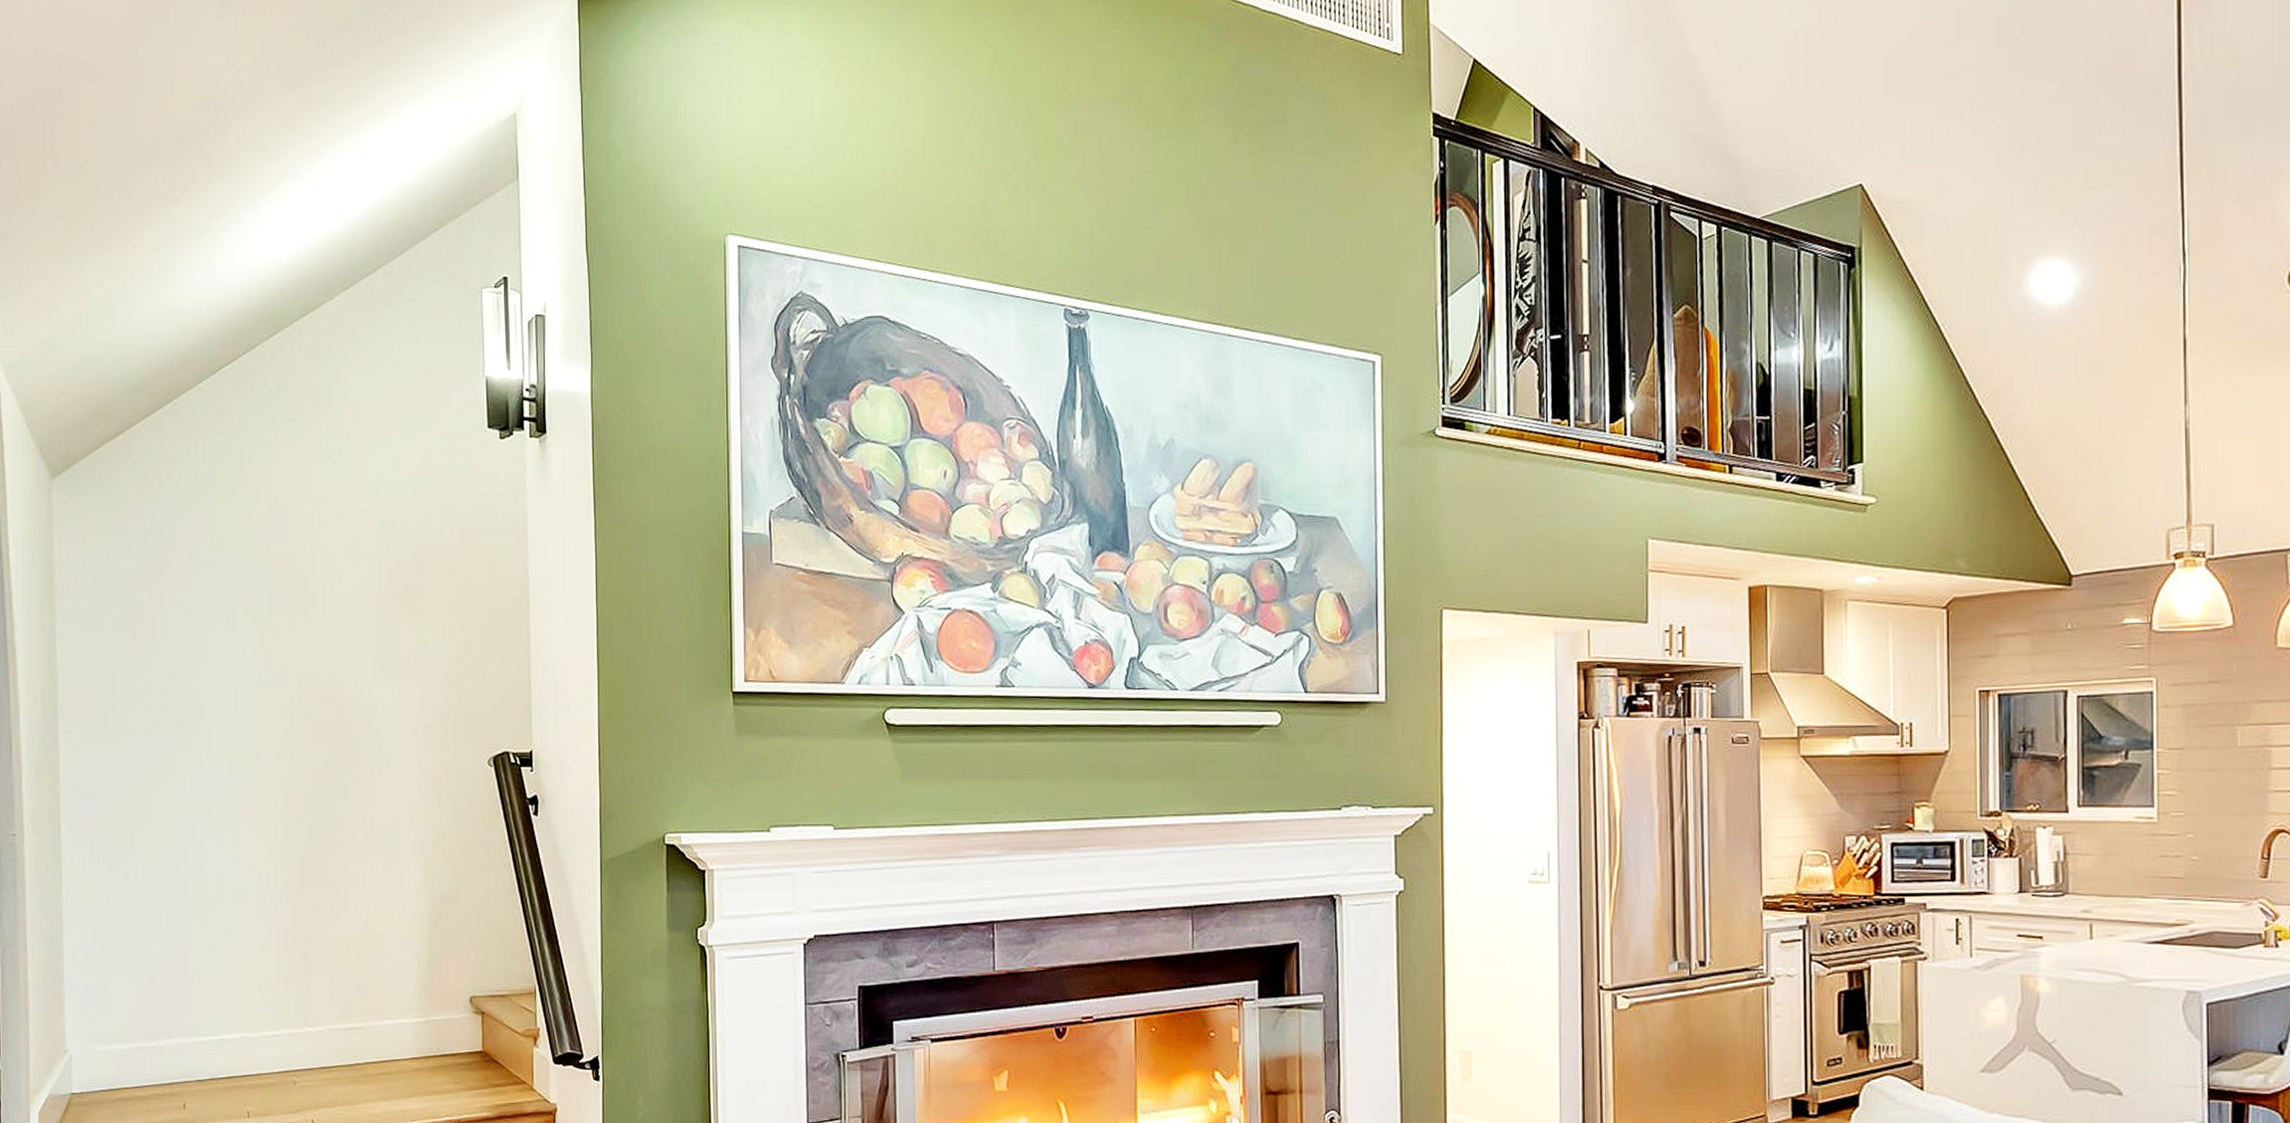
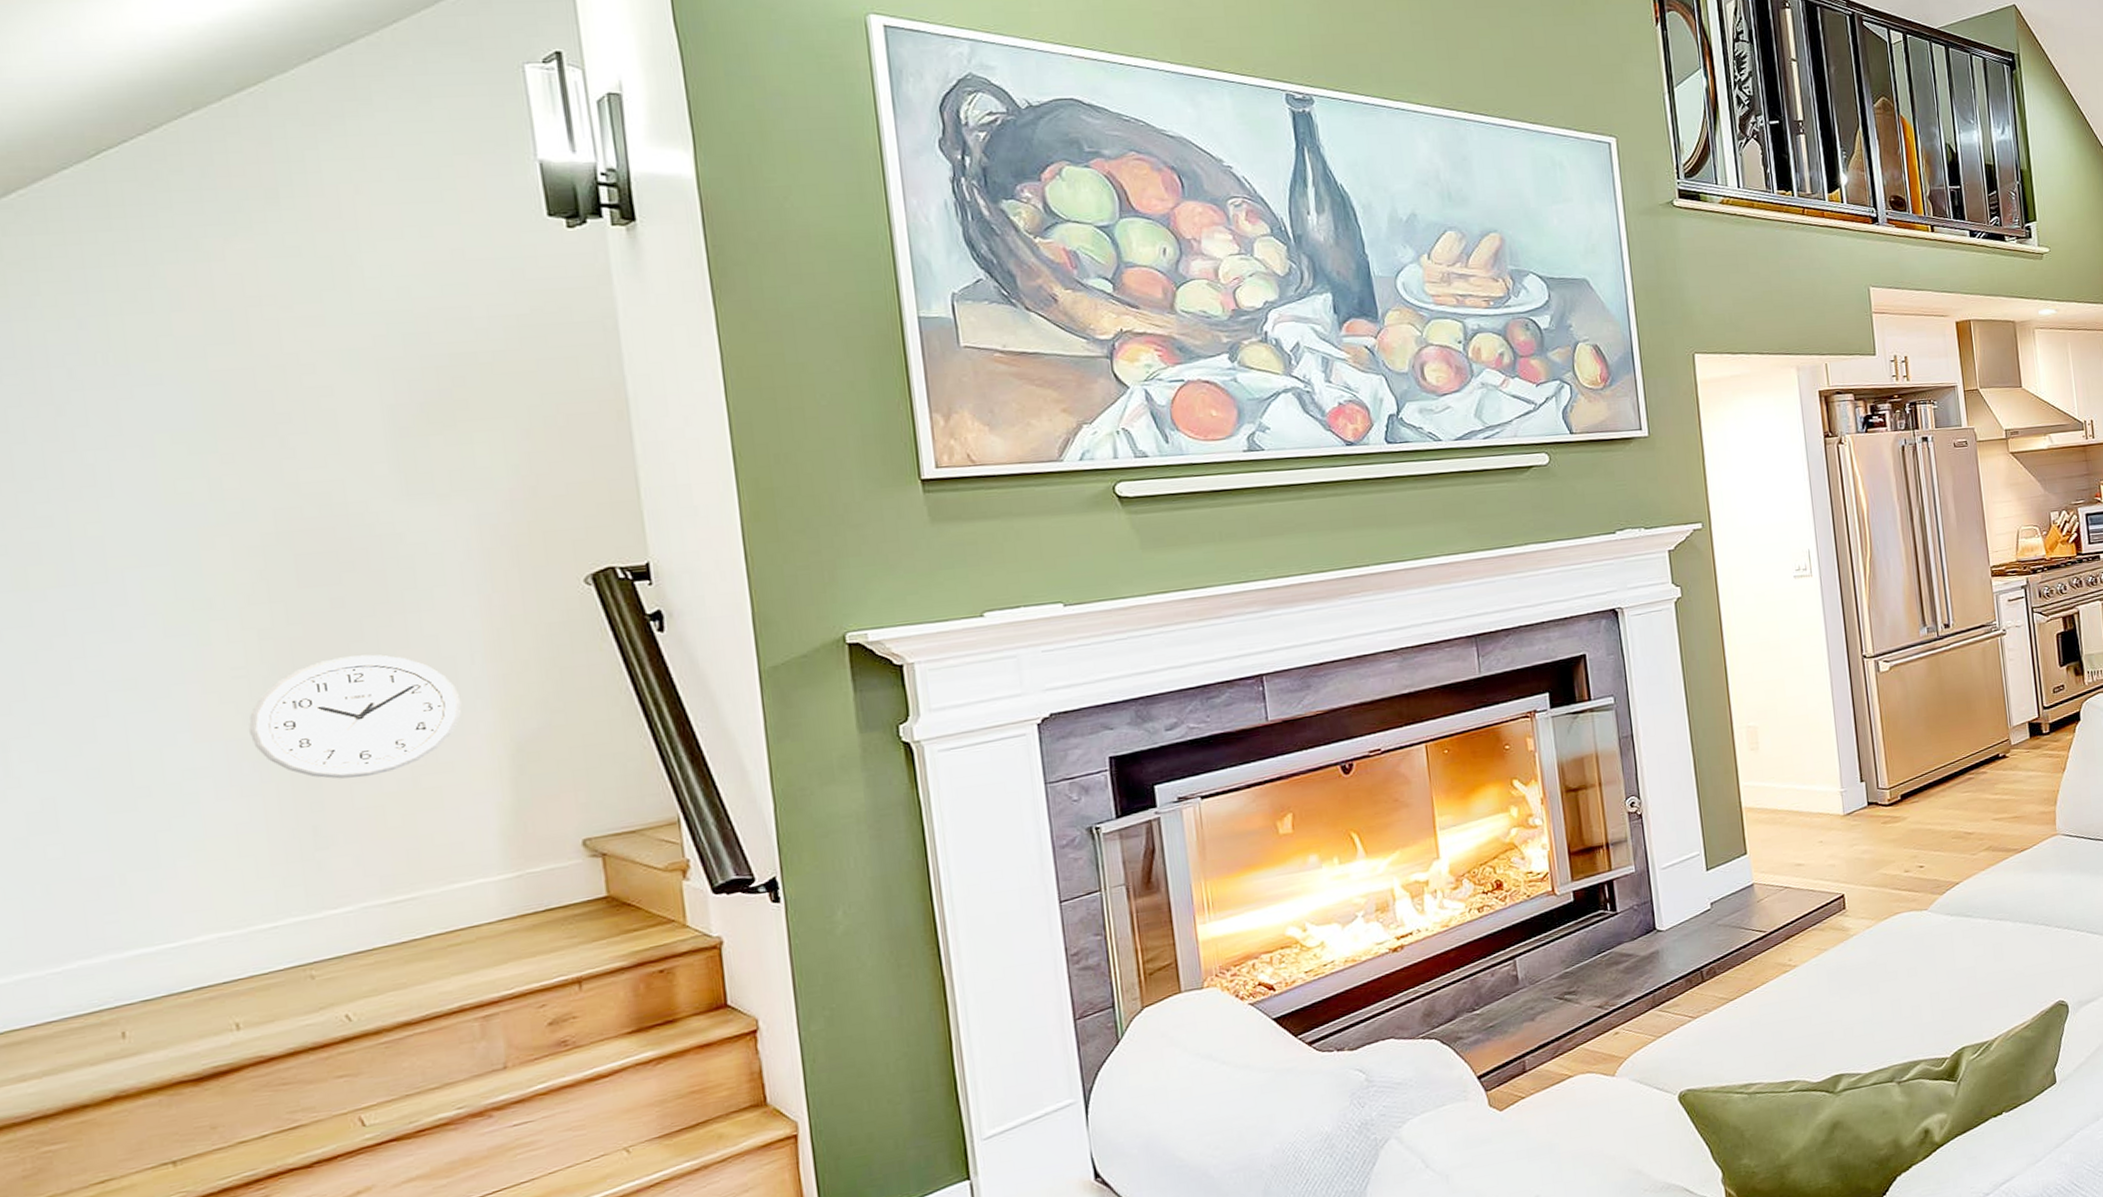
wall clock: none [272,810,401,917] -> present [249,654,462,779]

